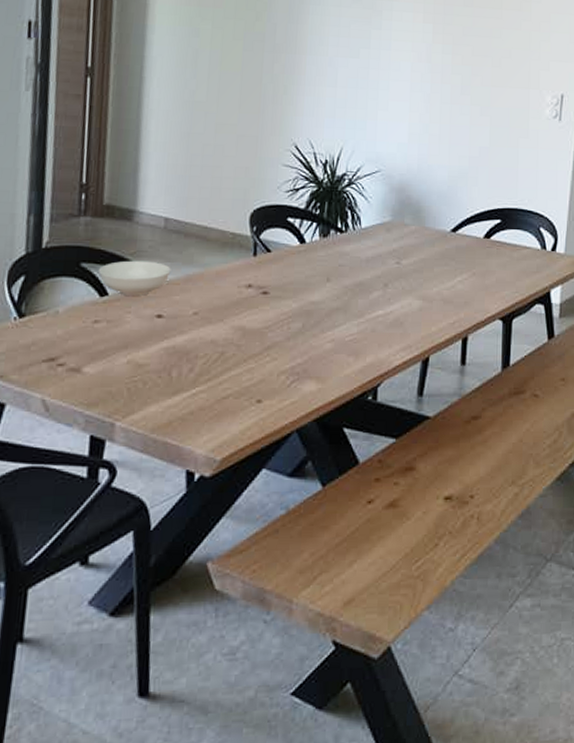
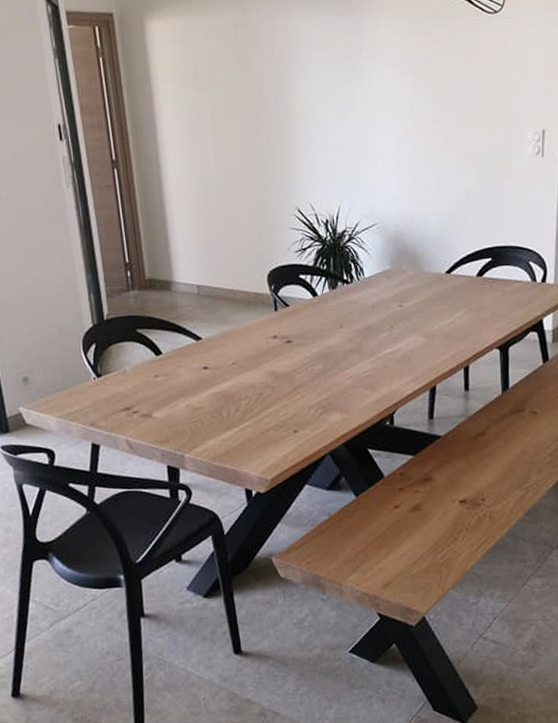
bowl: present [98,260,171,296] -> none [150,323,209,353]

